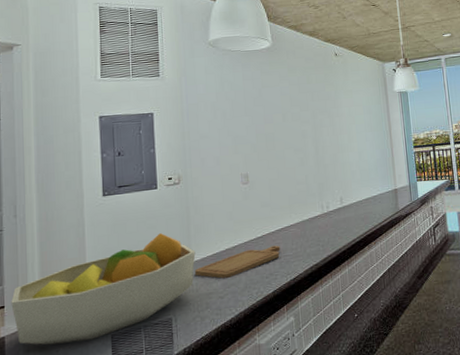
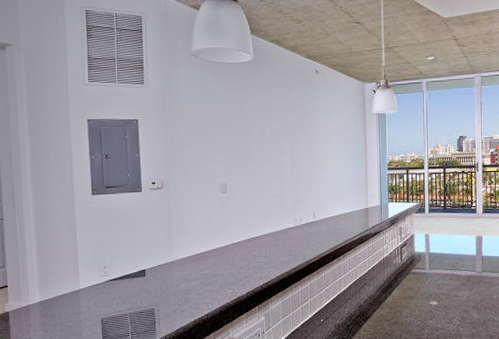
fruit bowl: present [11,233,196,345] -> none [13,233,176,322]
chopping board: present [194,245,281,279] -> none [175,252,255,278]

